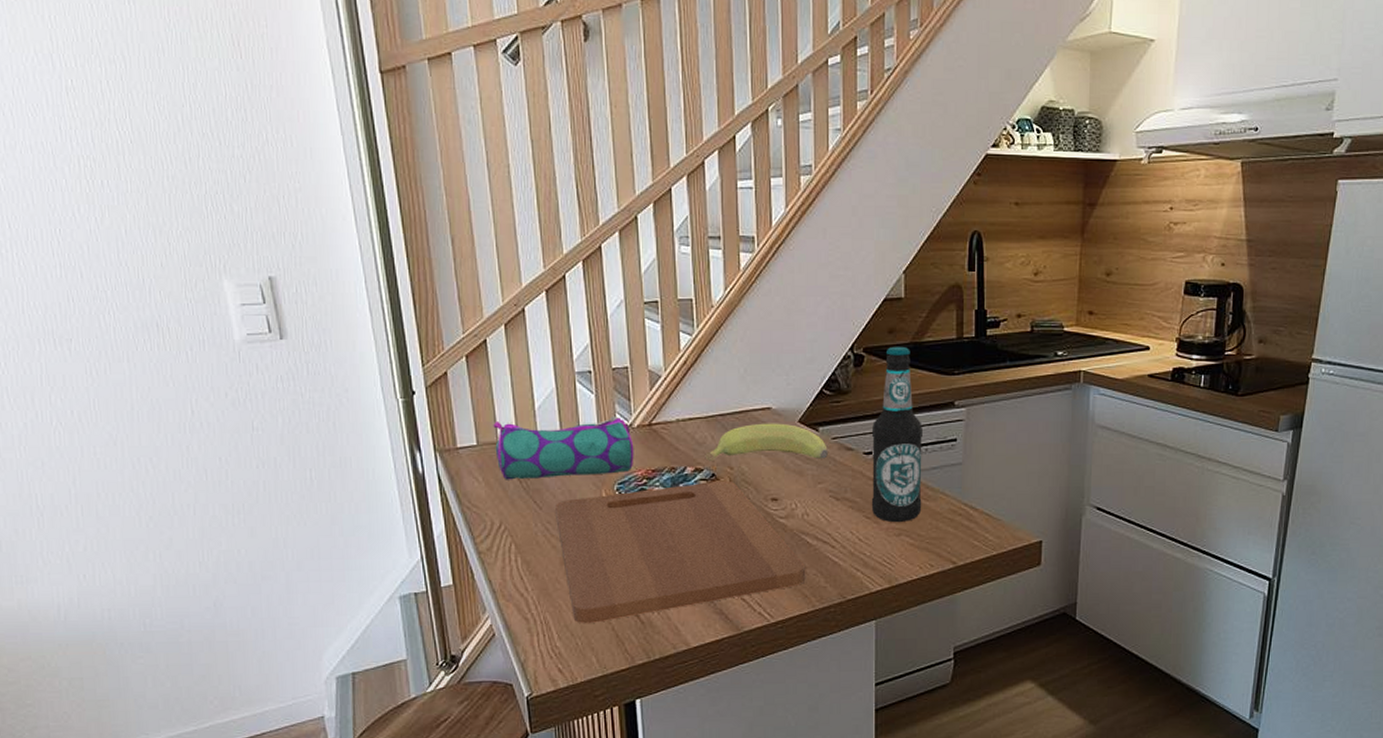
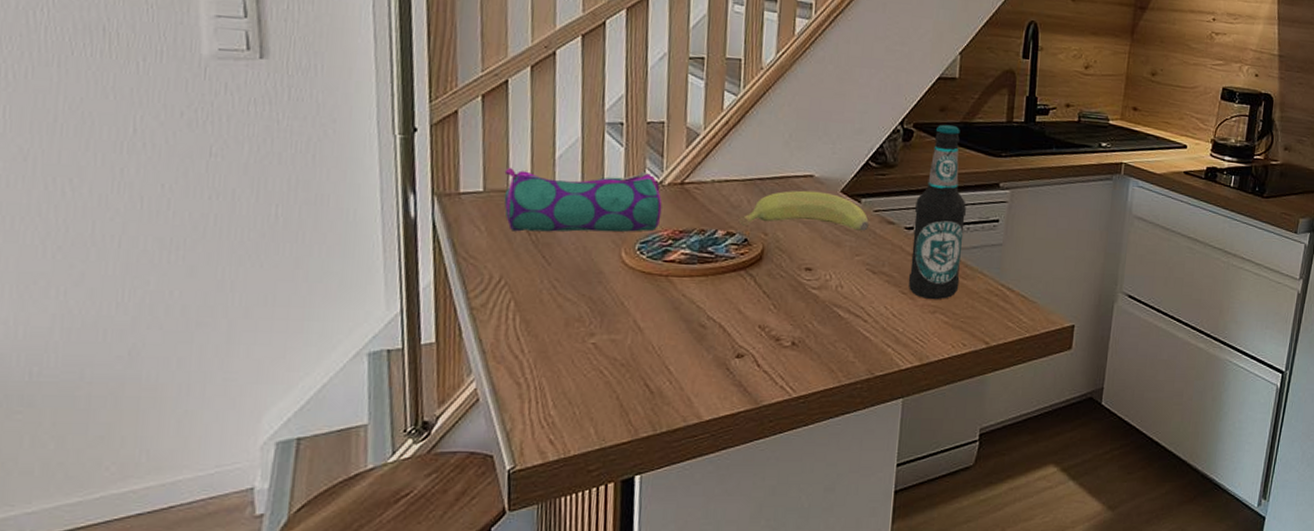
cutting board: present [556,480,806,624] -> none [565,246,835,392]

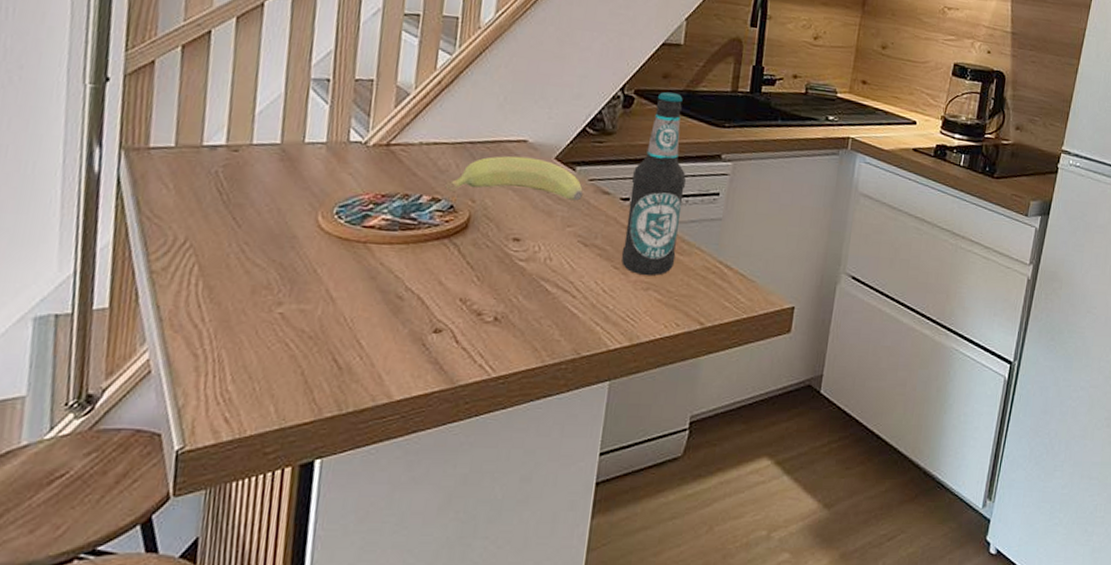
pencil case: present [504,168,662,232] -> none [196,123,366,195]

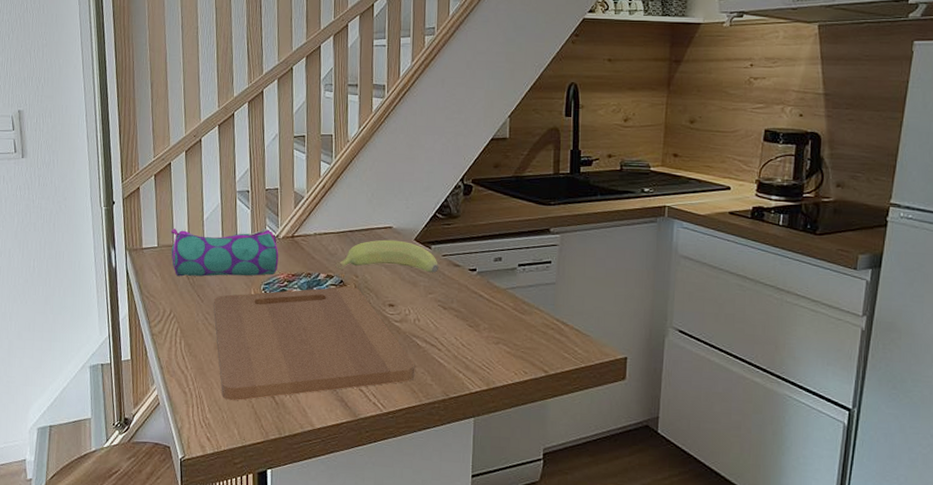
pencil case: none [196,123,366,195] -> present [171,228,279,277]
cutting board: none [255,213,541,366] -> present [214,286,415,401]
bottle: present [621,92,686,276] -> none [474,179,521,333]

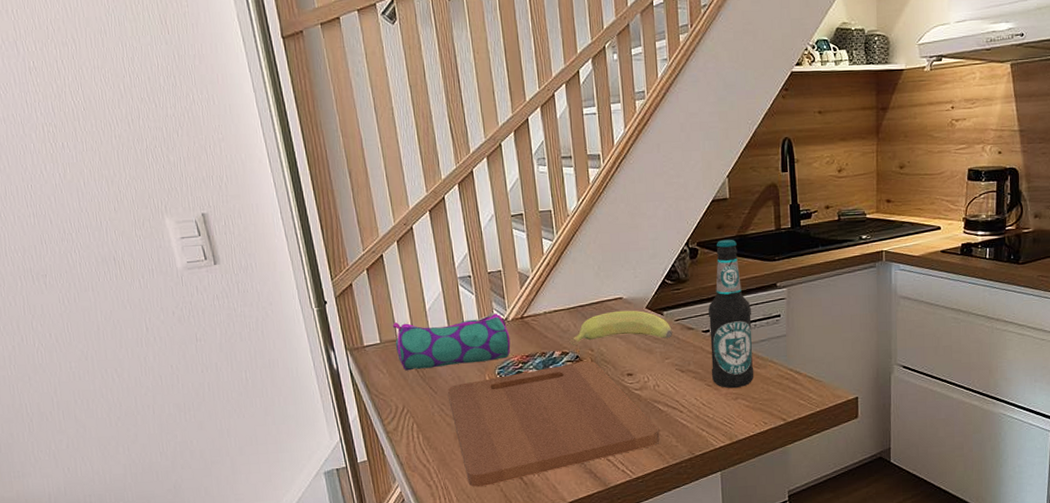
bottle: none [474,179,521,333] -> present [708,240,754,389]

